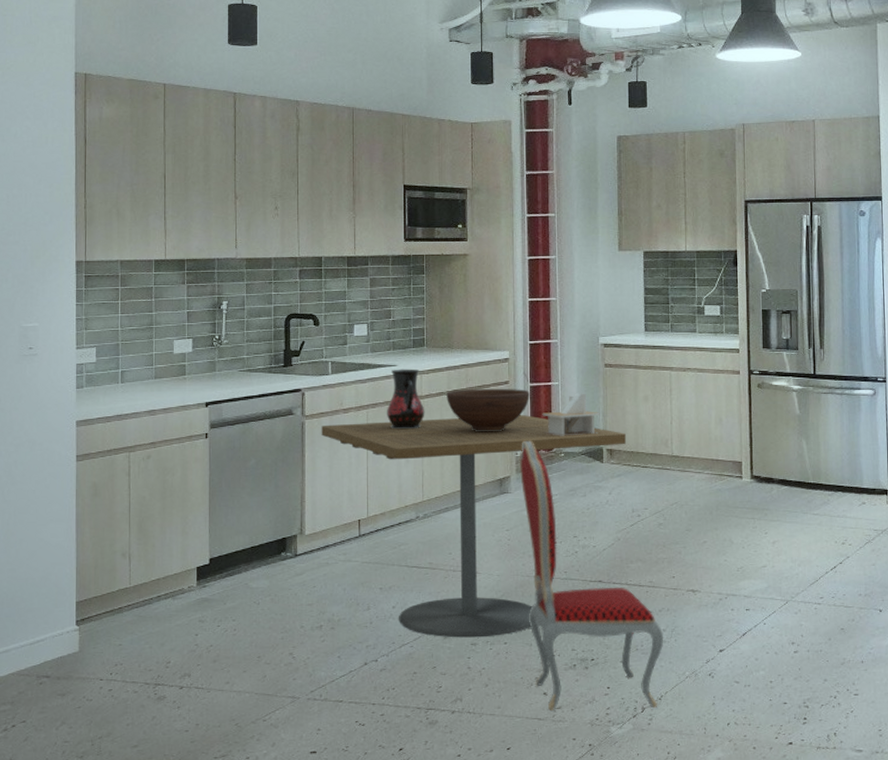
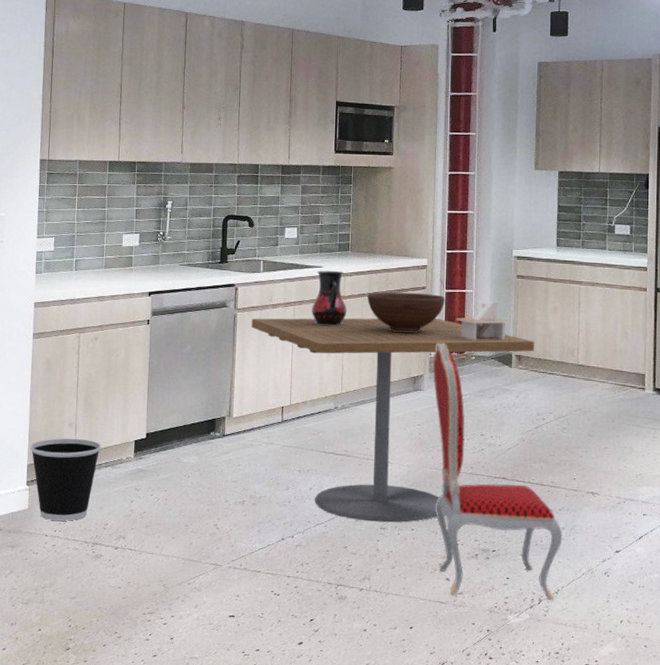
wastebasket: none [78,569,160,662] -> present [30,438,102,521]

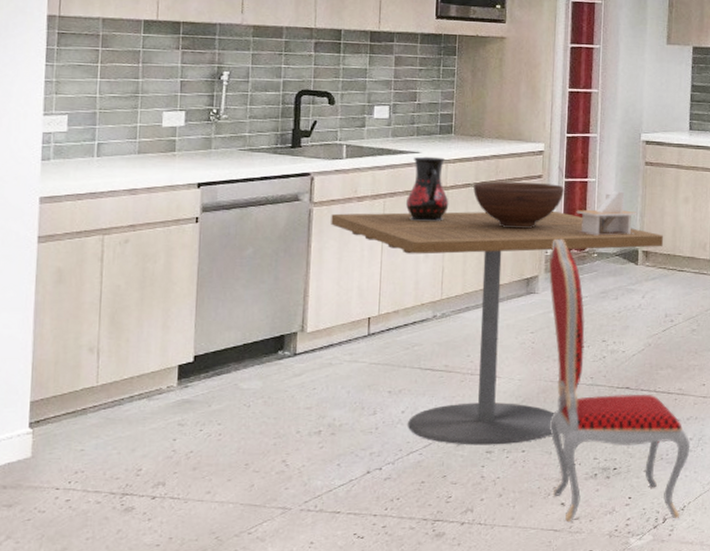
wastebasket: present [30,438,102,521] -> none [34,366,134,469]

